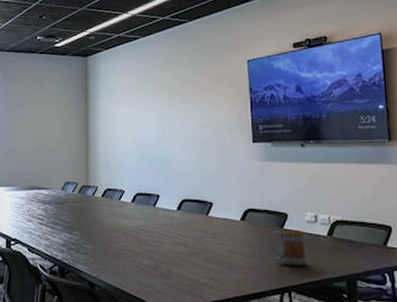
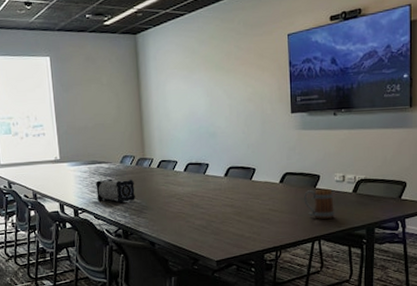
speaker: none [33,207,75,234] -> present [96,178,135,203]

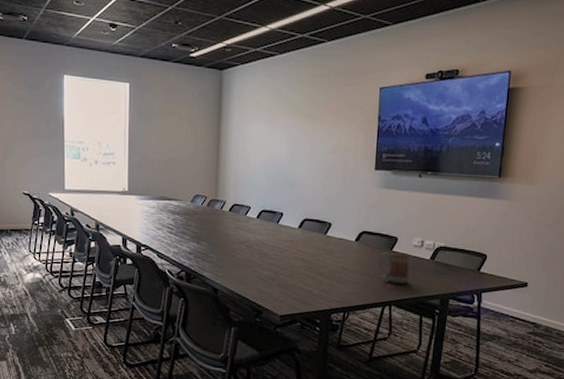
speaker: present [96,178,135,203] -> none [162,217,203,243]

